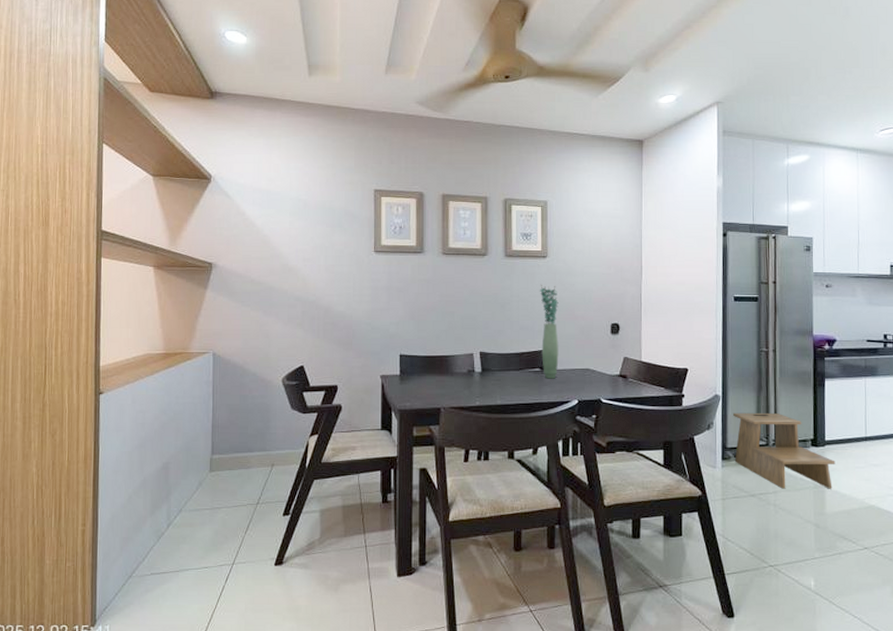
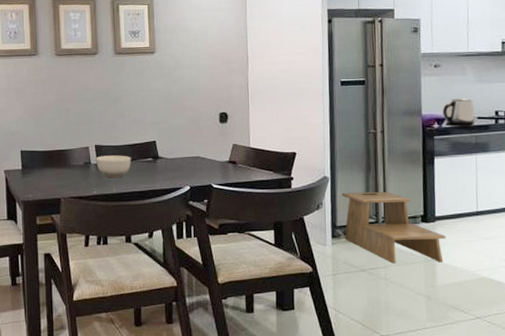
bowl: none [480,364,518,388] -> present [96,155,132,178]
vase: present [539,284,559,379] -> none [148,78,170,168]
kettle: none [833,320,865,351] -> present [442,98,475,128]

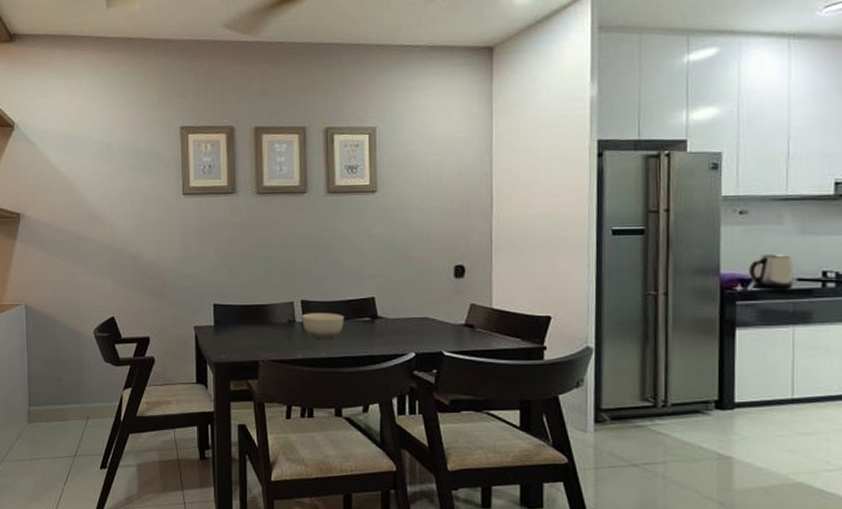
step stool: present [342,191,446,264] -> none [610,368,748,461]

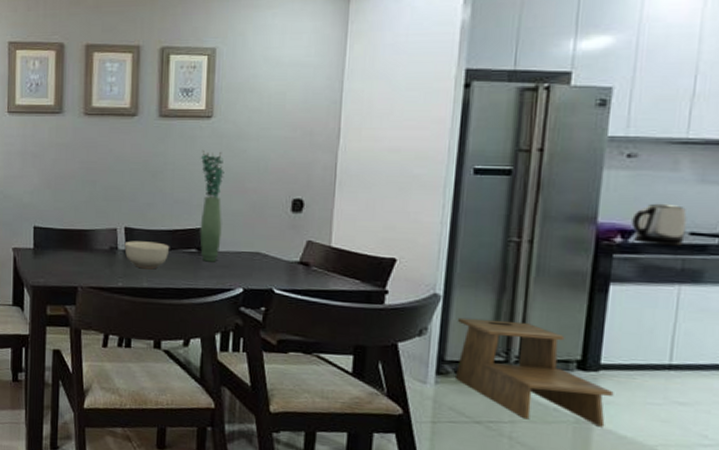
vase: none [367,222,392,329] -> present [199,149,224,262]
step stool: none [610,368,748,461] -> present [454,317,614,428]

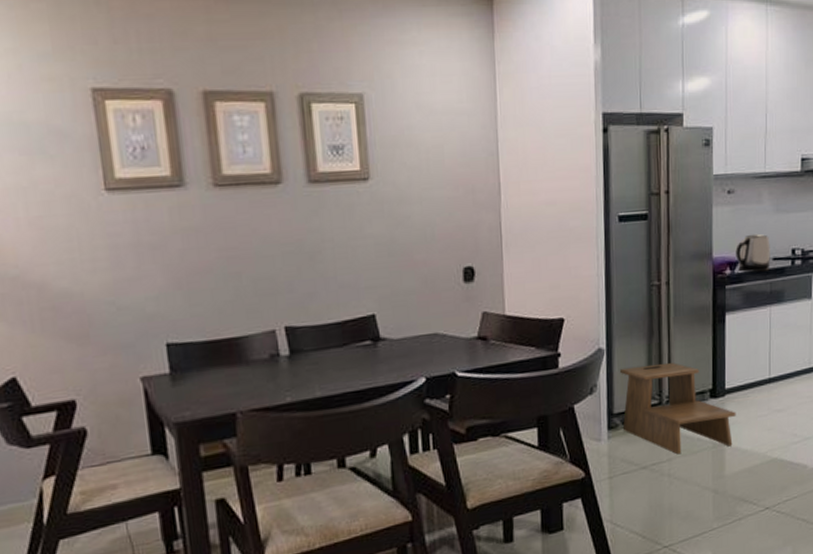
bowl: present [124,241,170,270] -> none [287,339,341,376]
vase: present [199,149,224,262] -> none [361,219,397,354]

